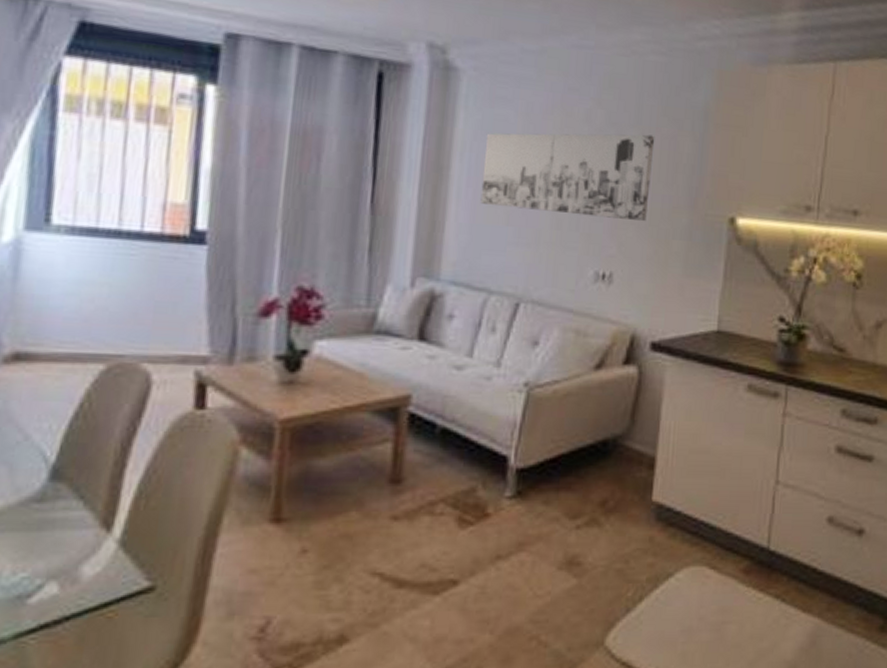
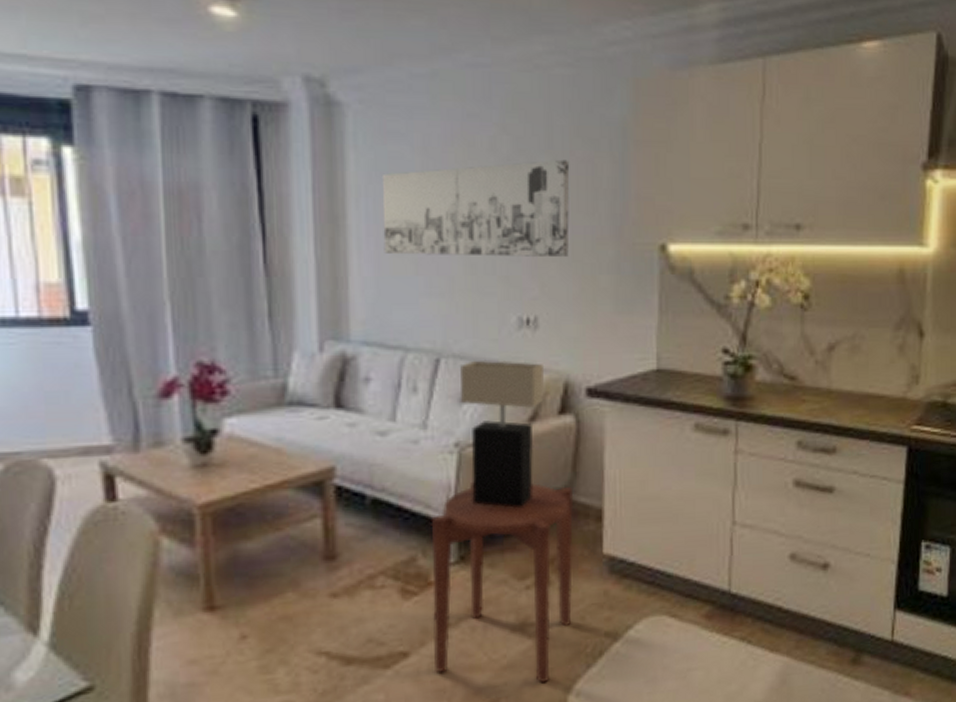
side table: none [481,421,630,623] -> present [430,482,574,684]
table lamp: none [533,307,614,450] -> present [459,359,545,509]

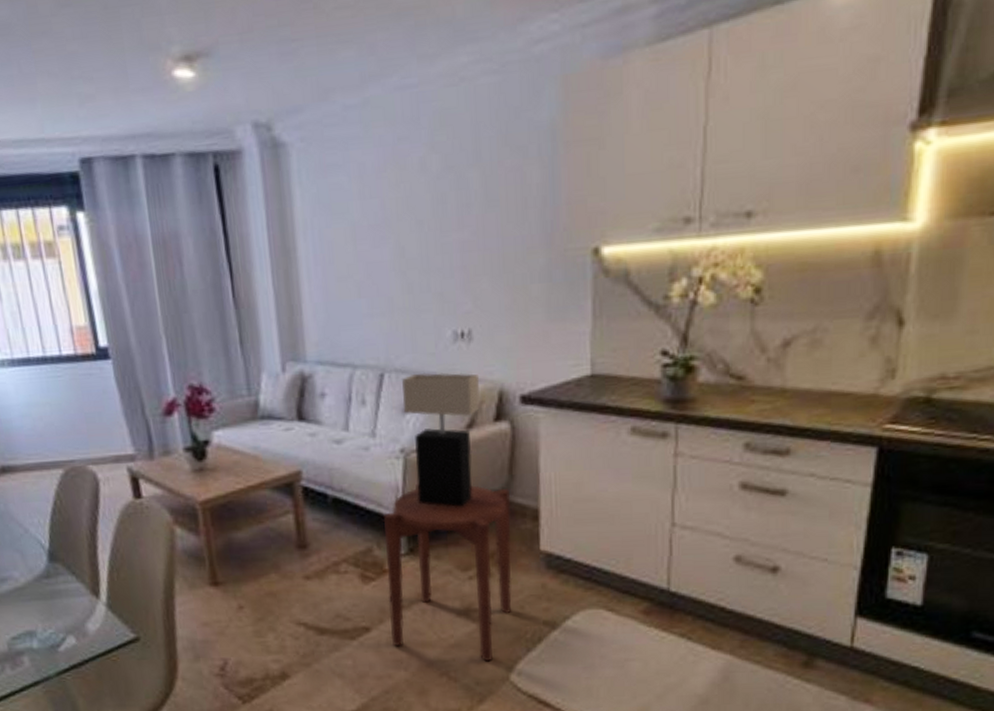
wall art: present [382,159,570,257] -> none [325,171,500,280]

